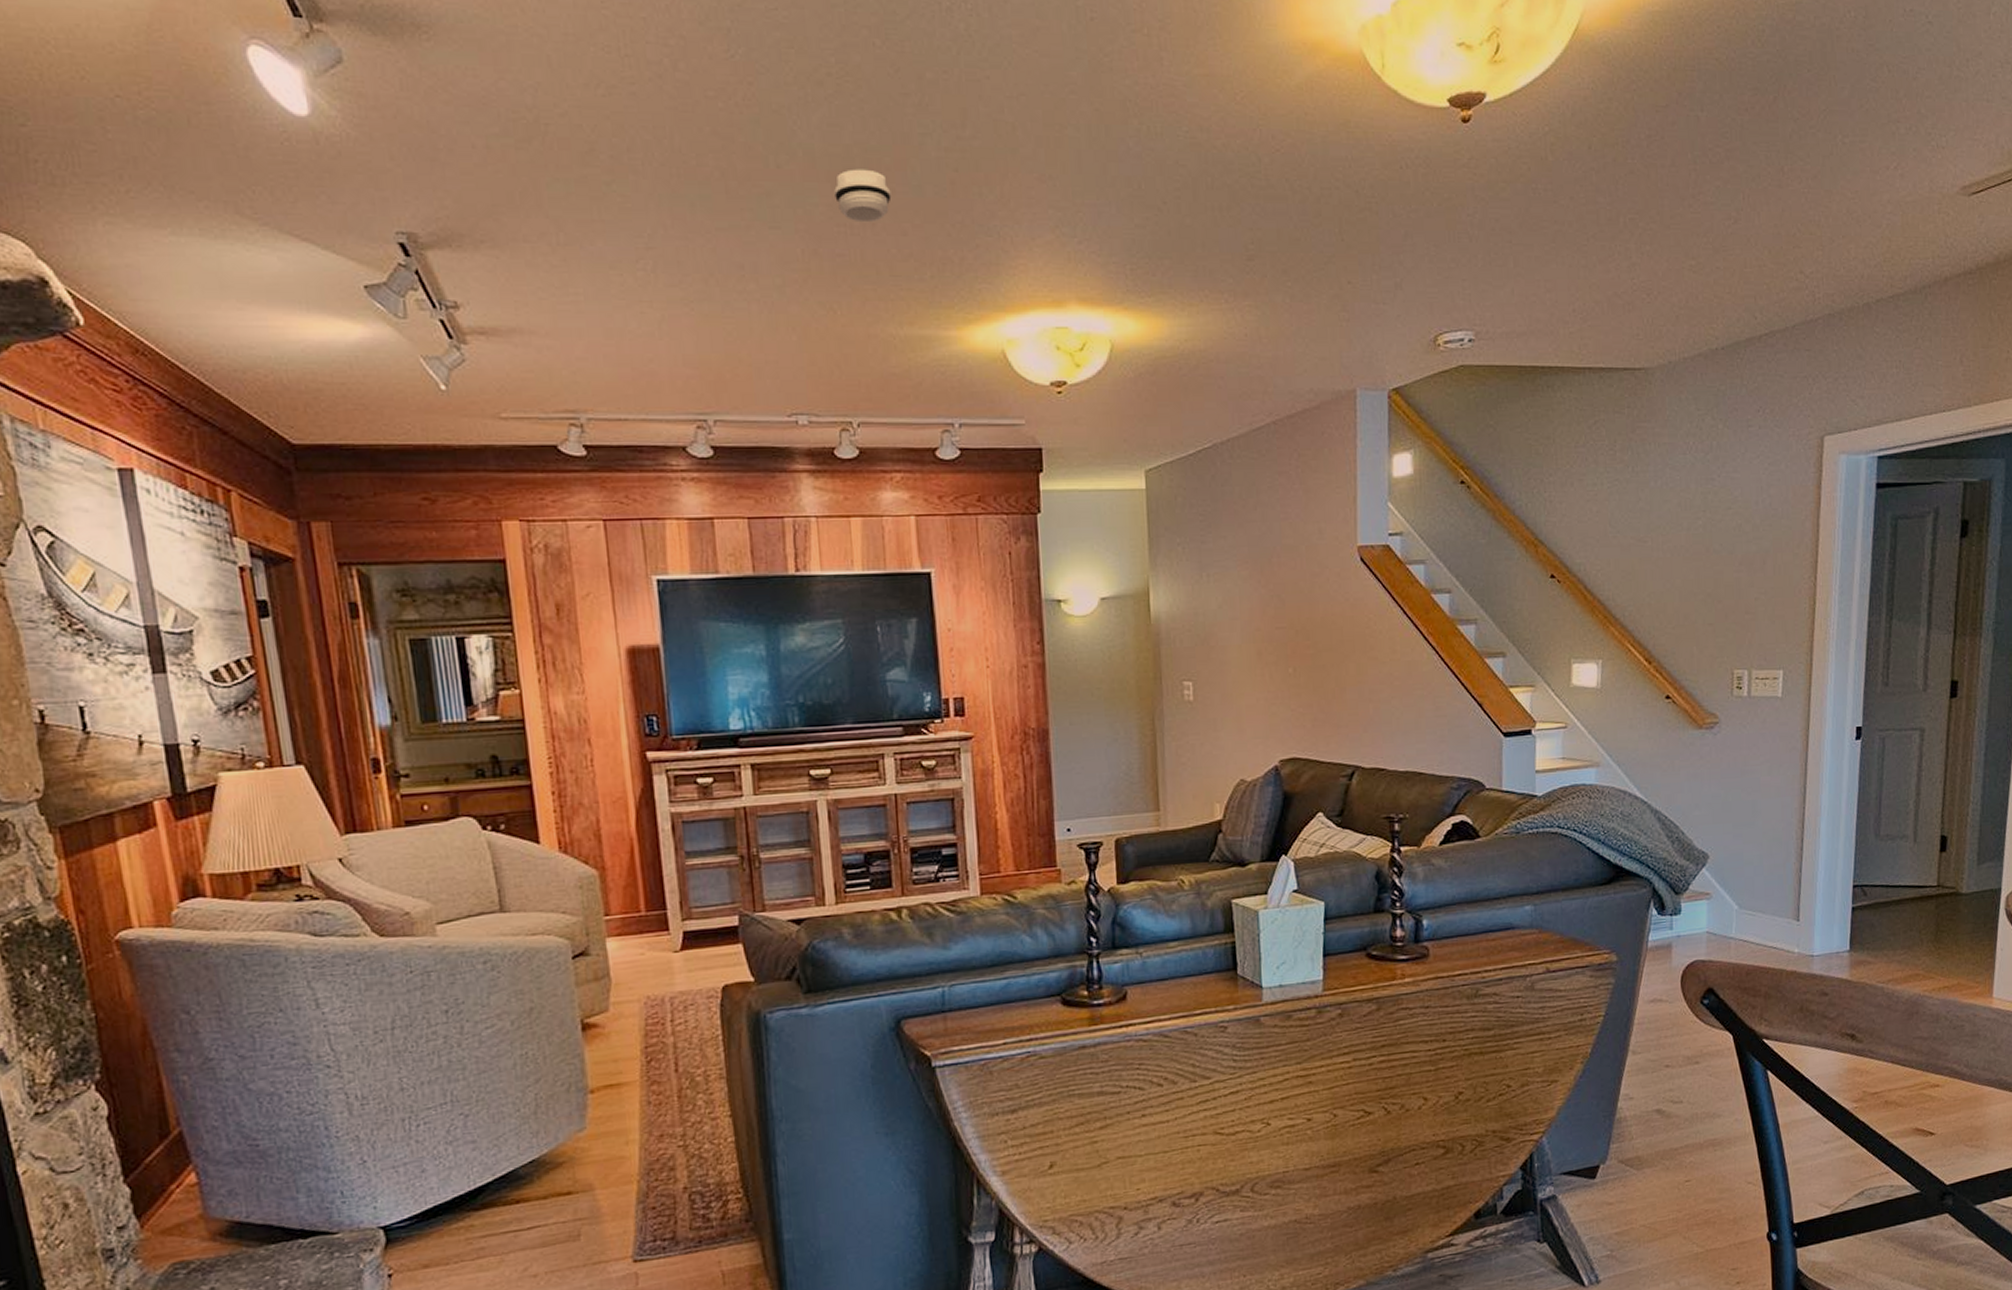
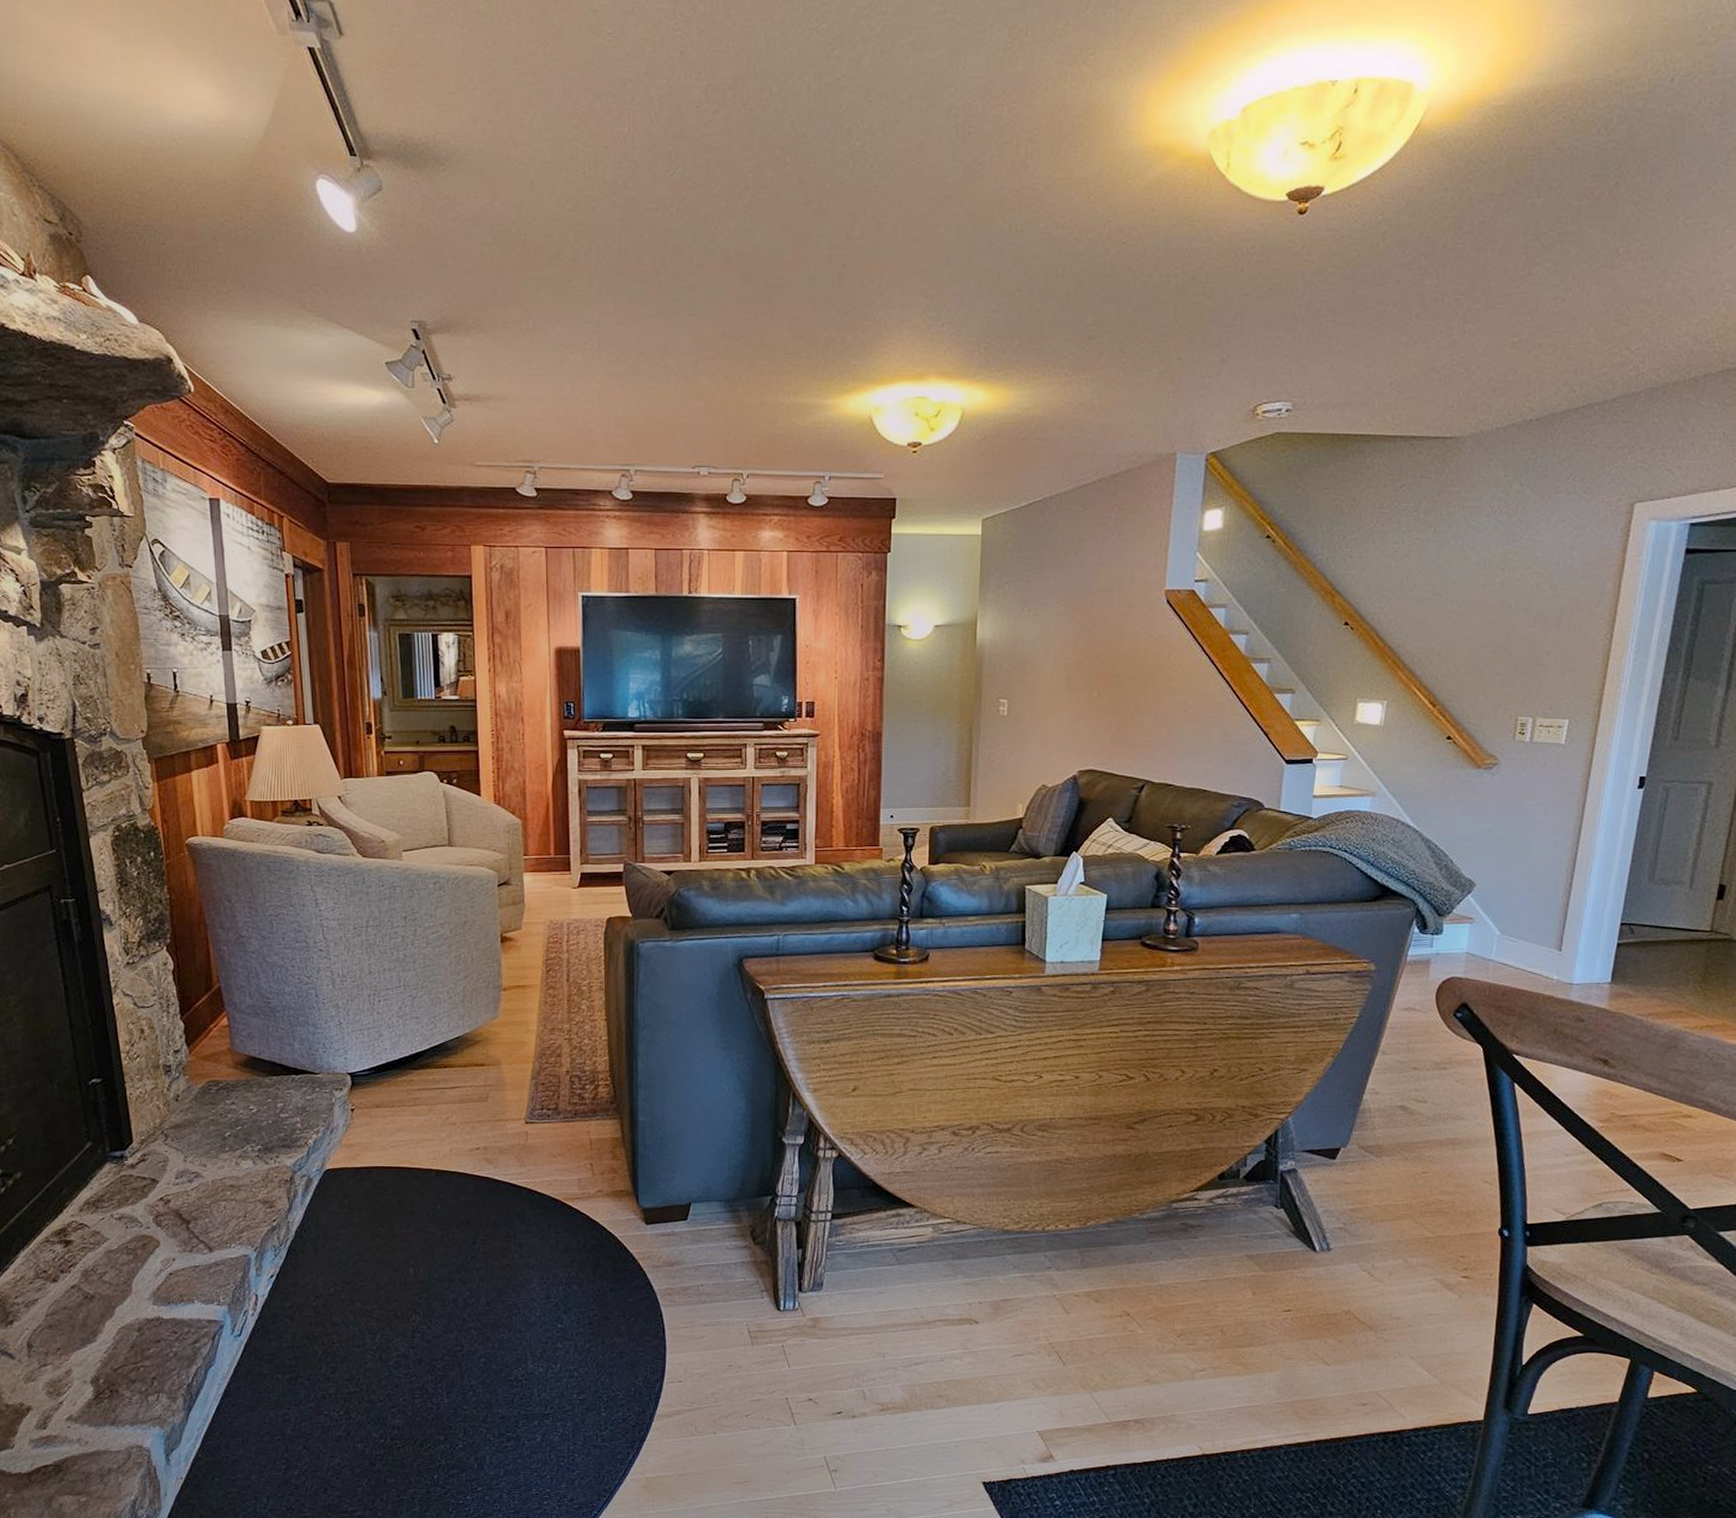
smoke detector: present [834,169,892,223] -> none [743,265,789,310]

